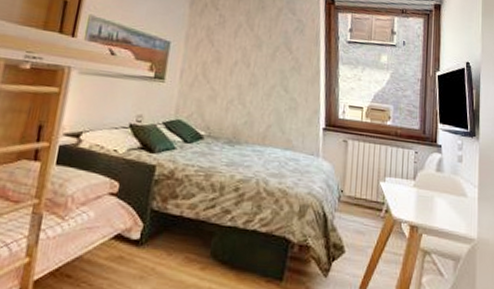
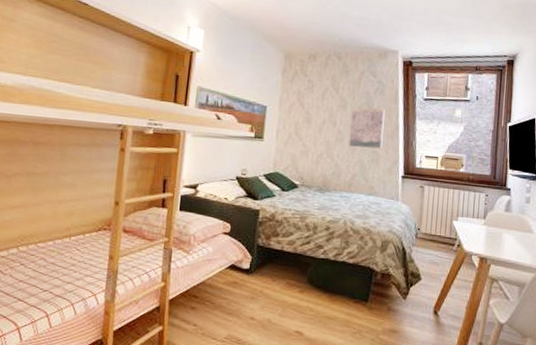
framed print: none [264,48,305,96] -> present [349,107,385,149]

